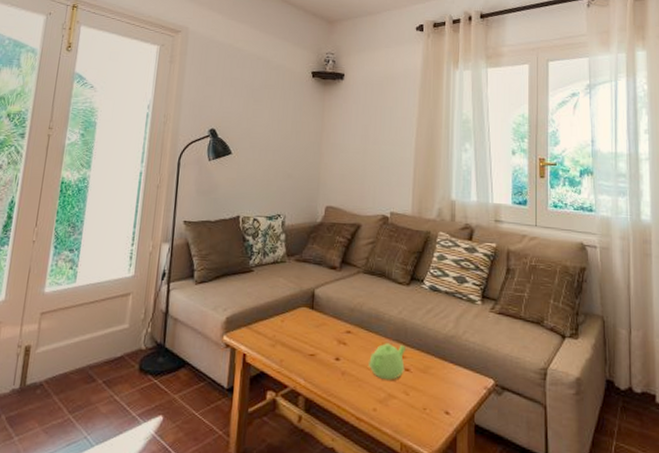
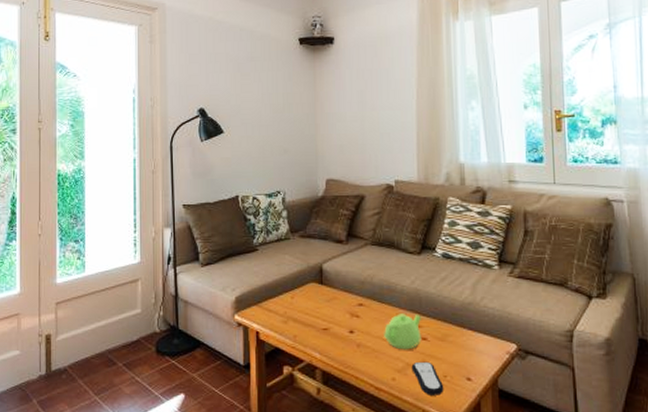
remote control: none [393,392,423,428] -> present [411,361,444,396]

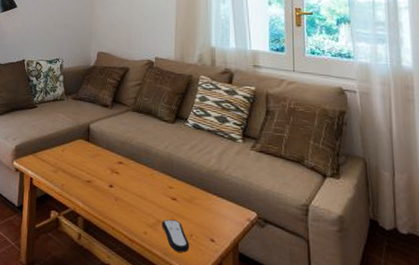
teapot: present [384,313,422,350] -> none [139,174,172,208]

